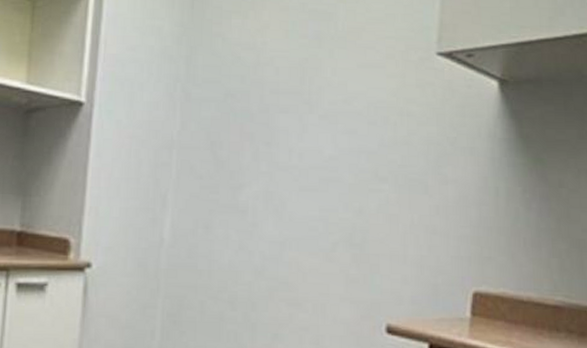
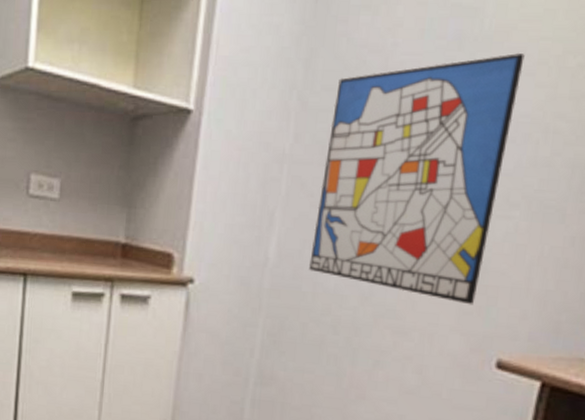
wall art: none [203,49,375,274] -> present [309,52,525,305]

